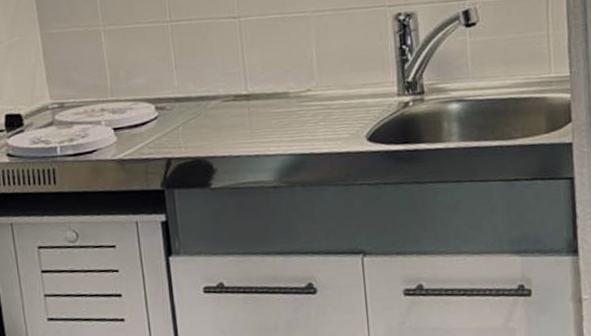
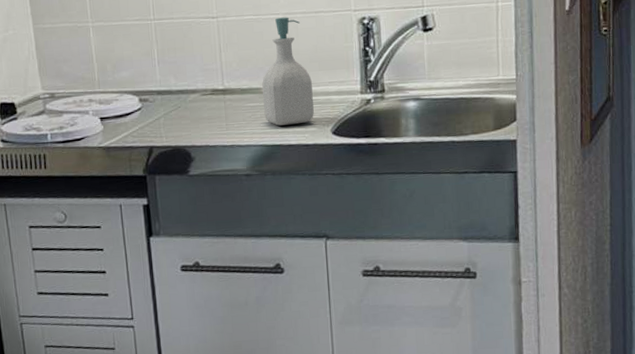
soap bottle: none [289,15,347,133] -> present [262,17,314,126]

